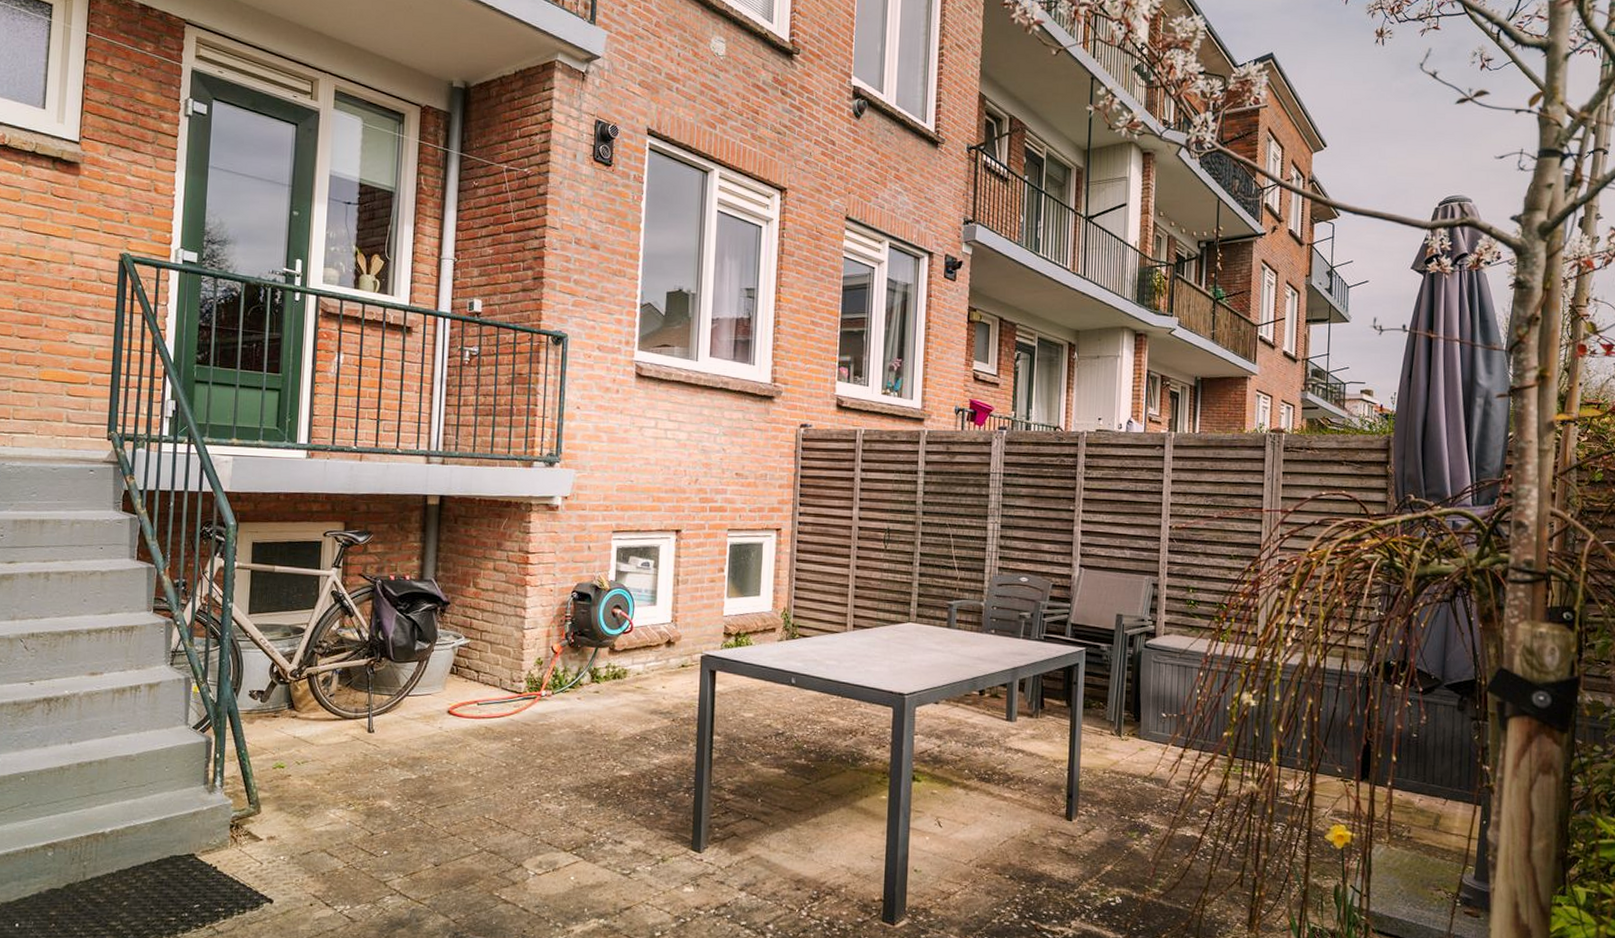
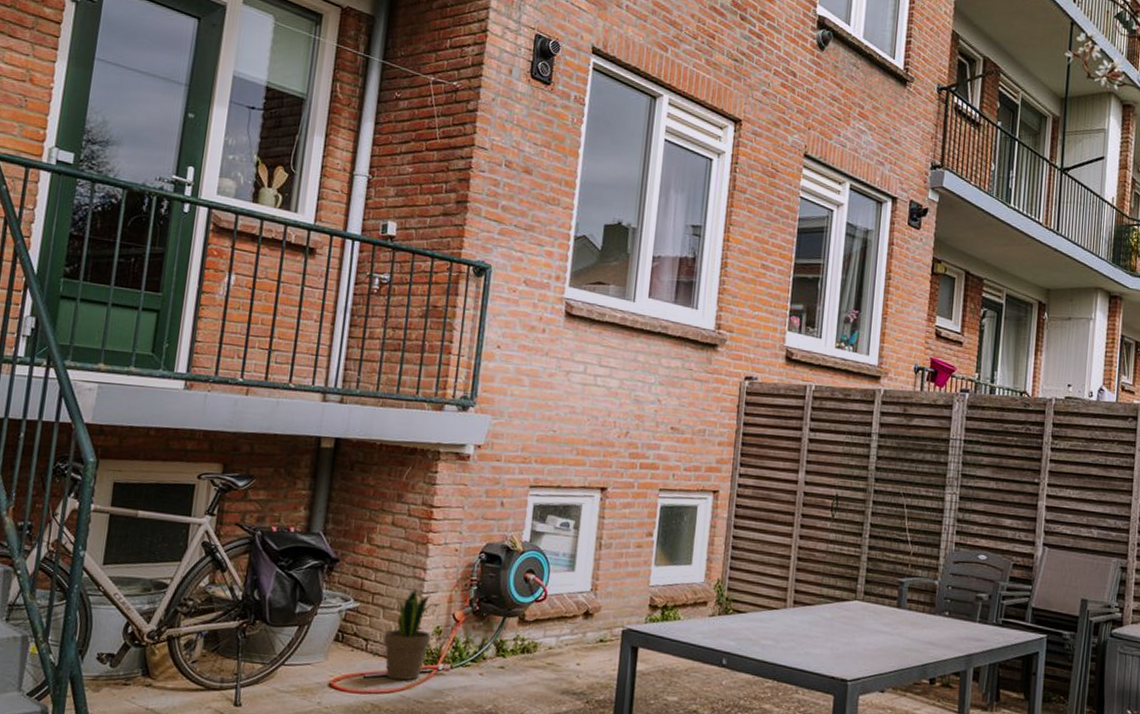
potted plant: none [492,626,540,706] -> present [383,589,440,681]

